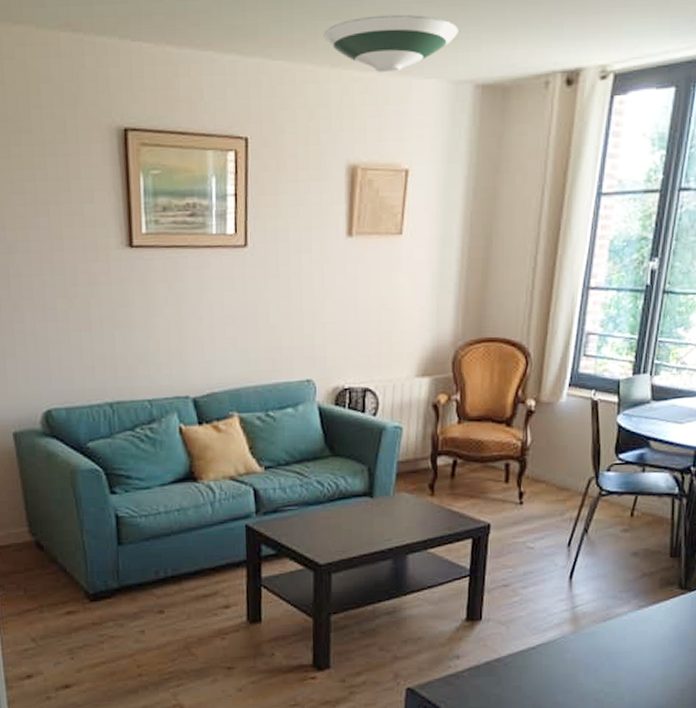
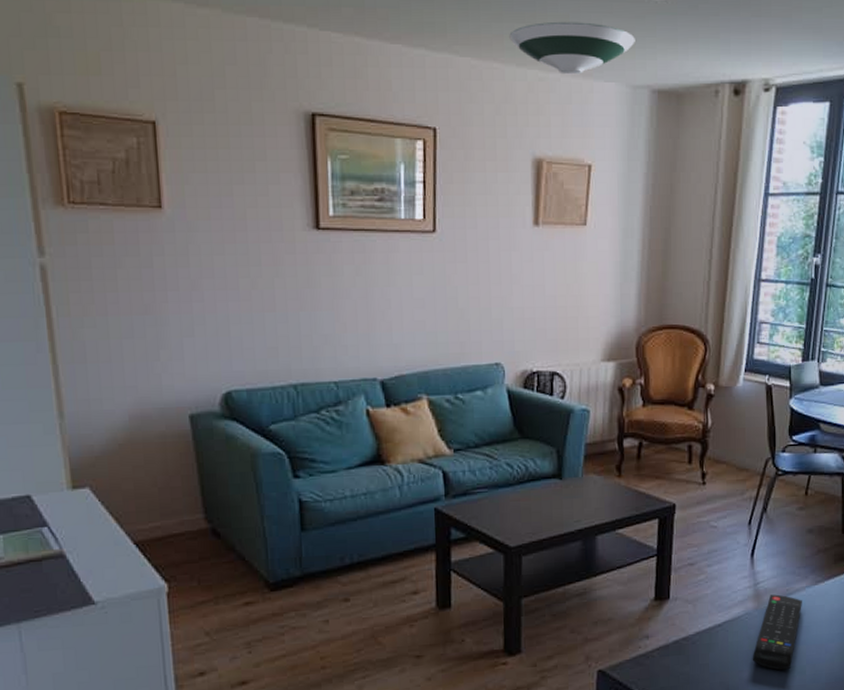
remote control: none [567,618,623,696] -> present [752,594,802,671]

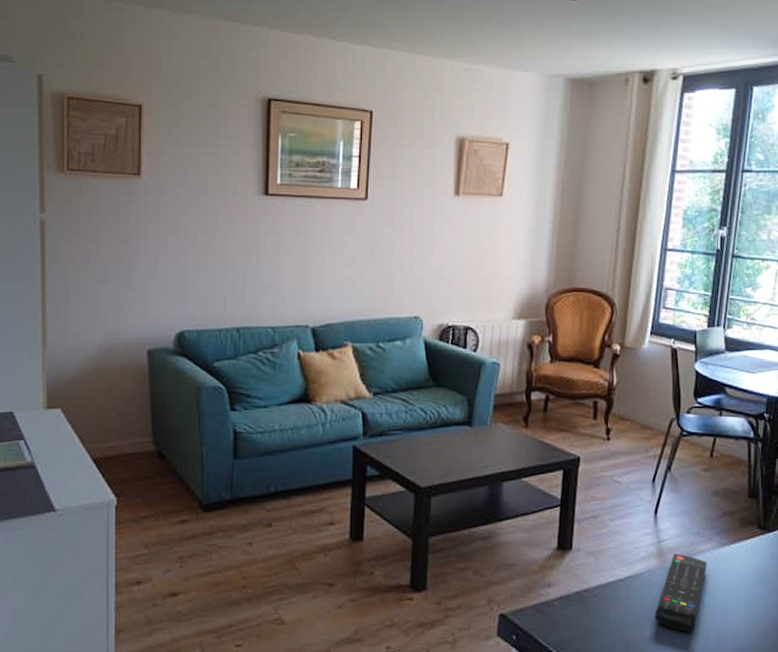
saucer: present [509,21,635,75] -> none [440,21,552,66]

